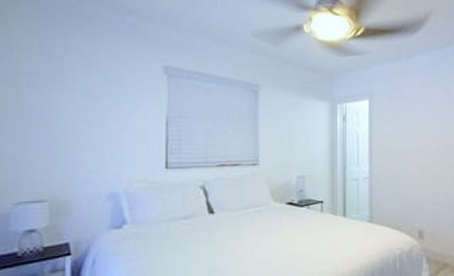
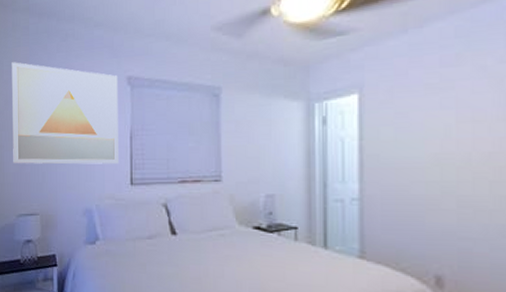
wall art: none [10,35,153,148] -> present [11,62,118,165]

